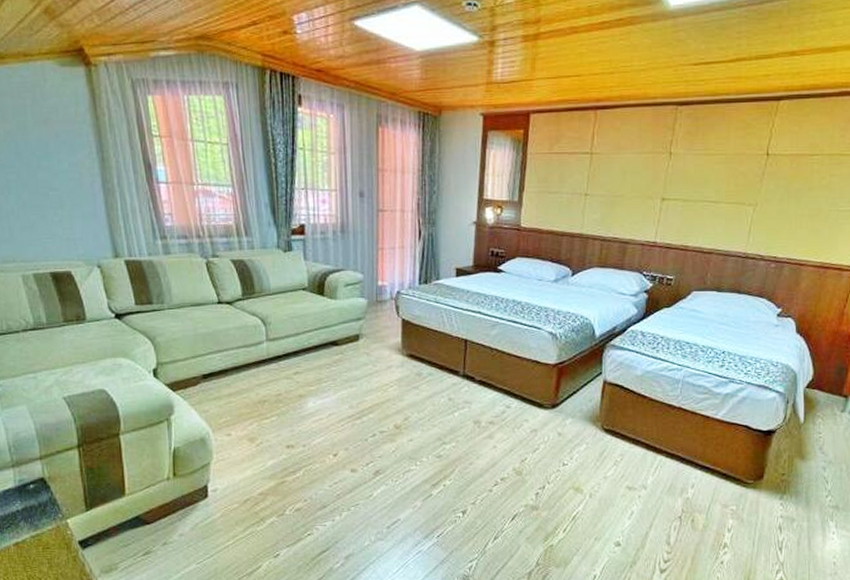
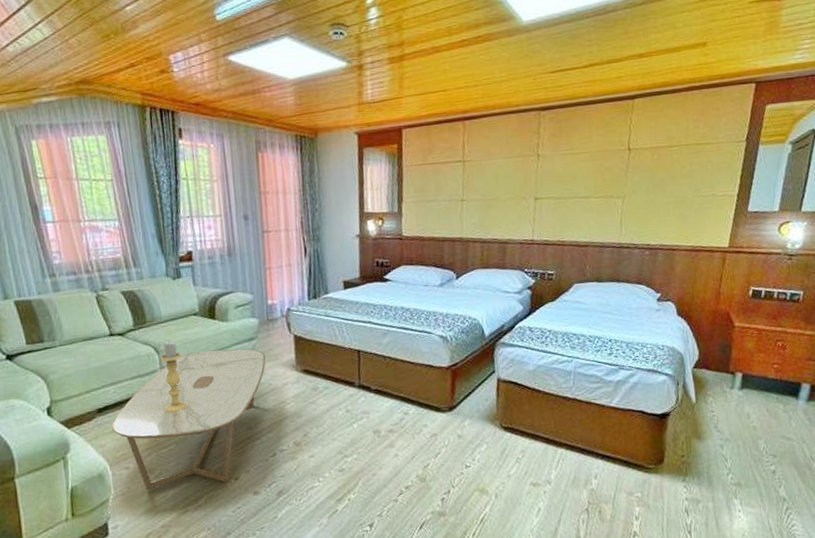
coffee table: none [216,326,373,458] -> present [112,348,266,490]
candle holder: none [266,313,291,386] -> present [159,340,188,413]

